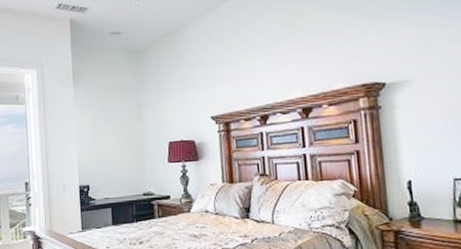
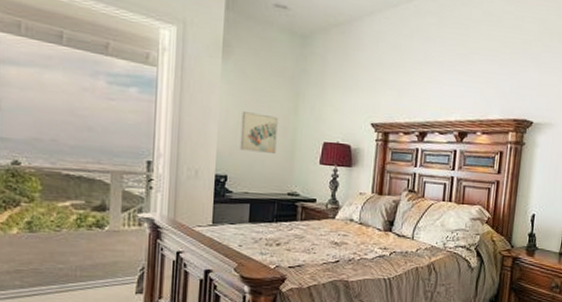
wall art: none [95,126,128,162] -> present [240,110,278,154]

